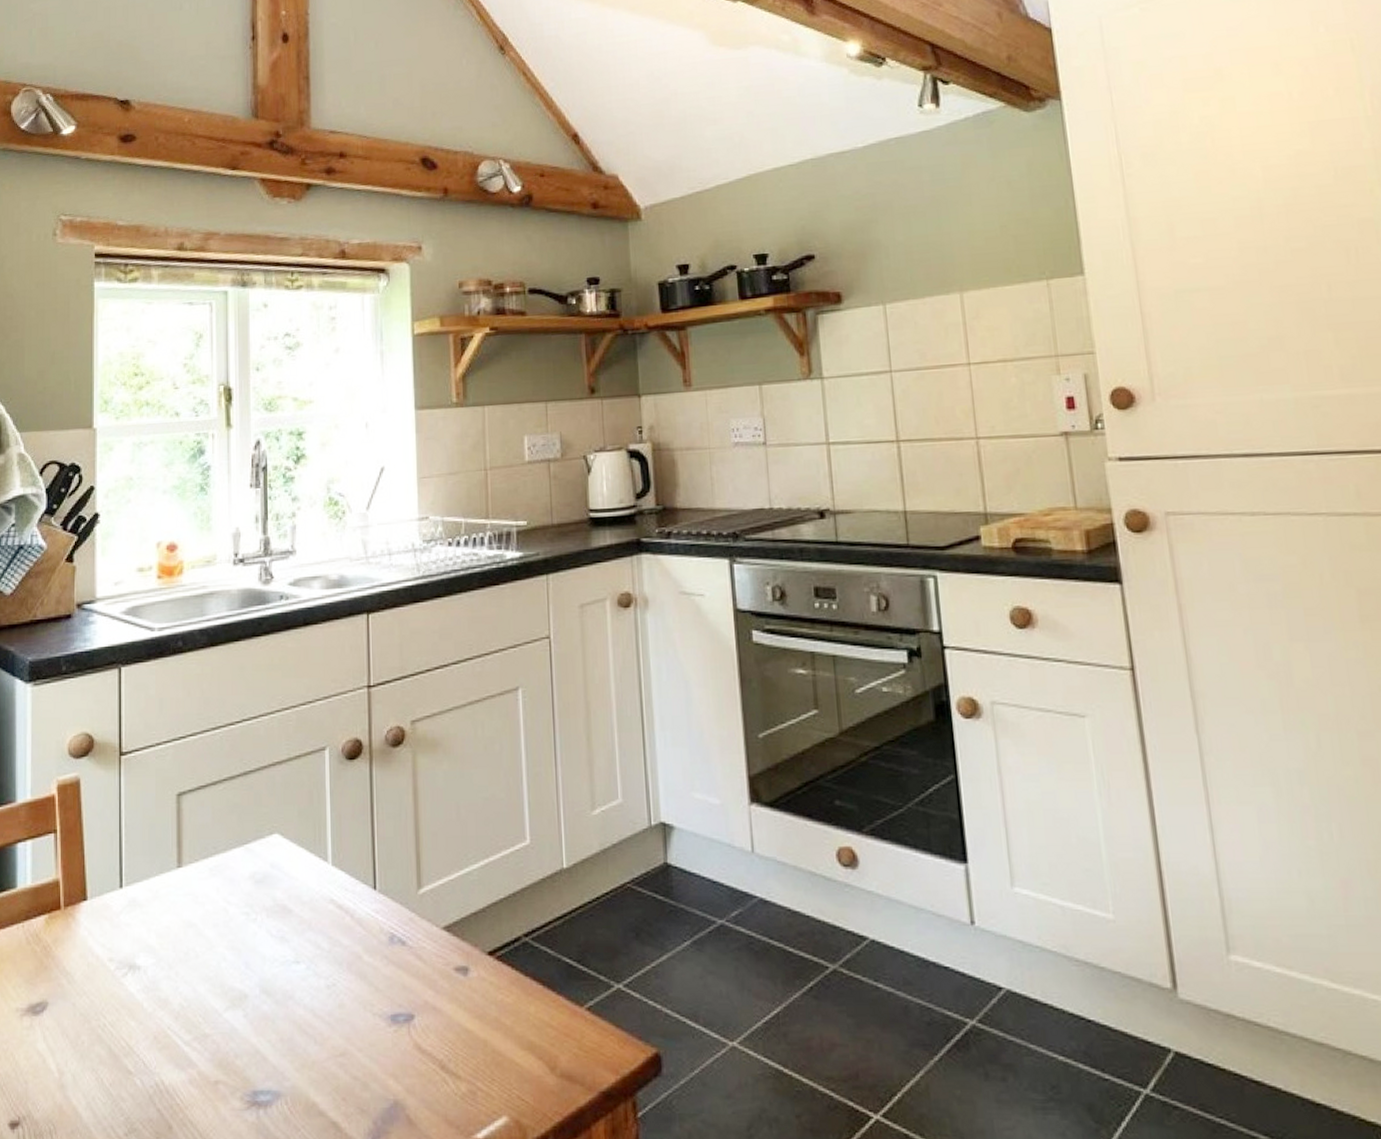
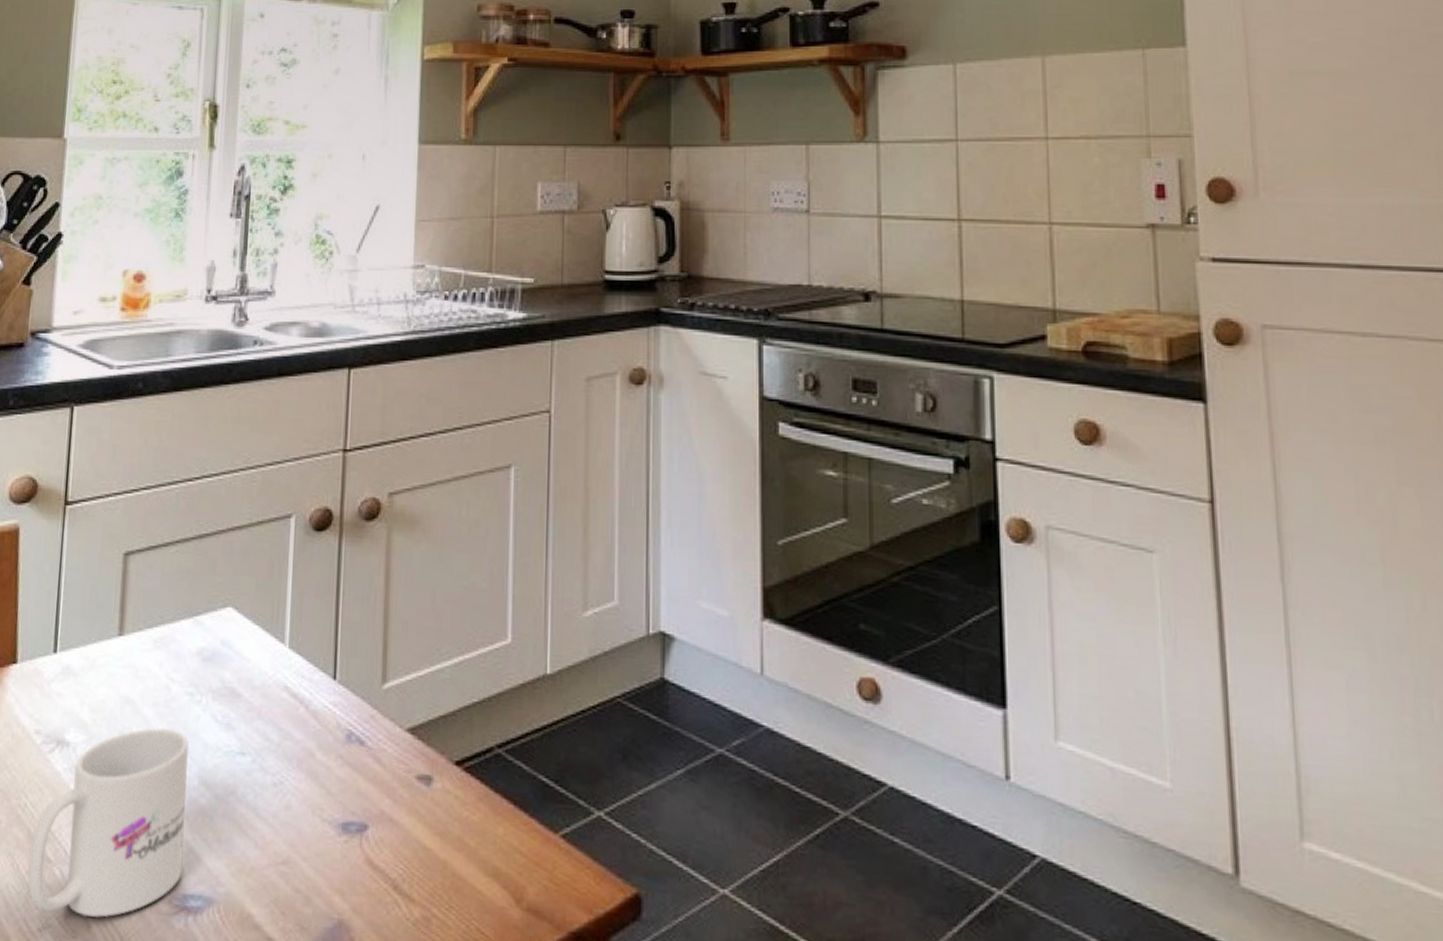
mug: none [111,947,251,1120] -> present [27,728,189,918]

